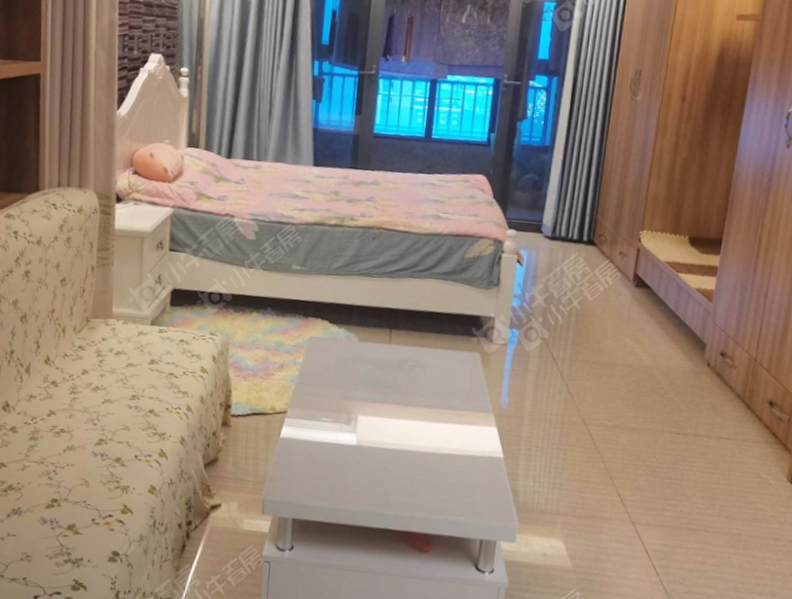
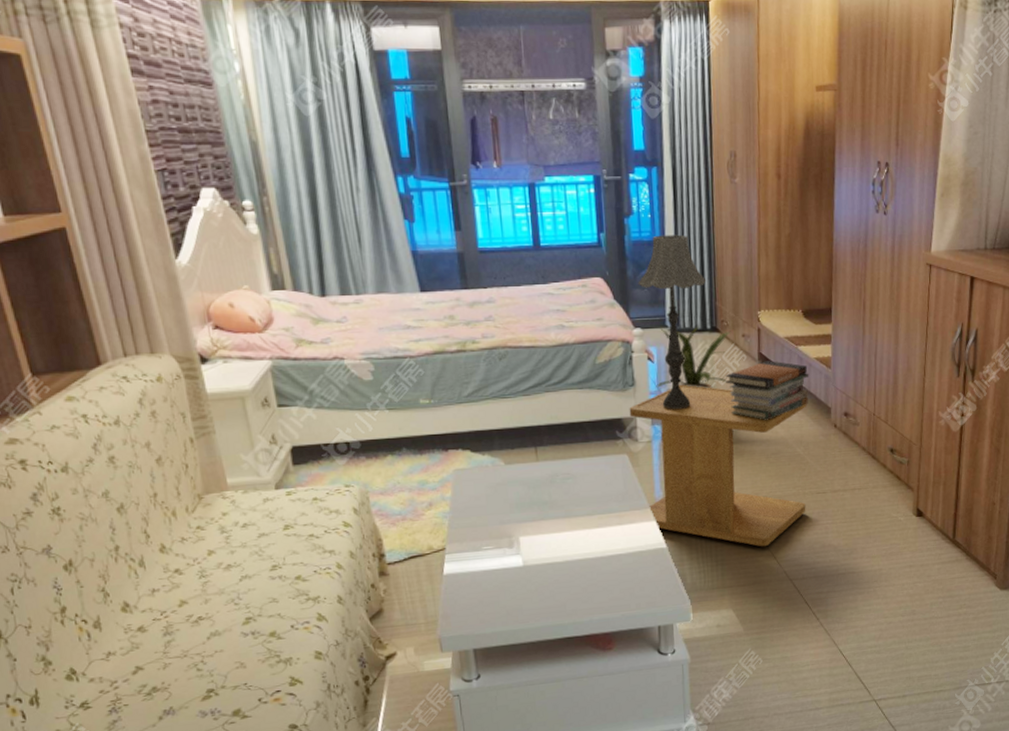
side table: none [489,293,680,480] -> present [629,385,807,547]
table lamp: none [519,142,591,318] -> present [638,234,707,410]
house plant: none [519,233,609,302] -> present [655,325,732,389]
book stack: none [594,283,687,345] -> present [726,361,809,420]

